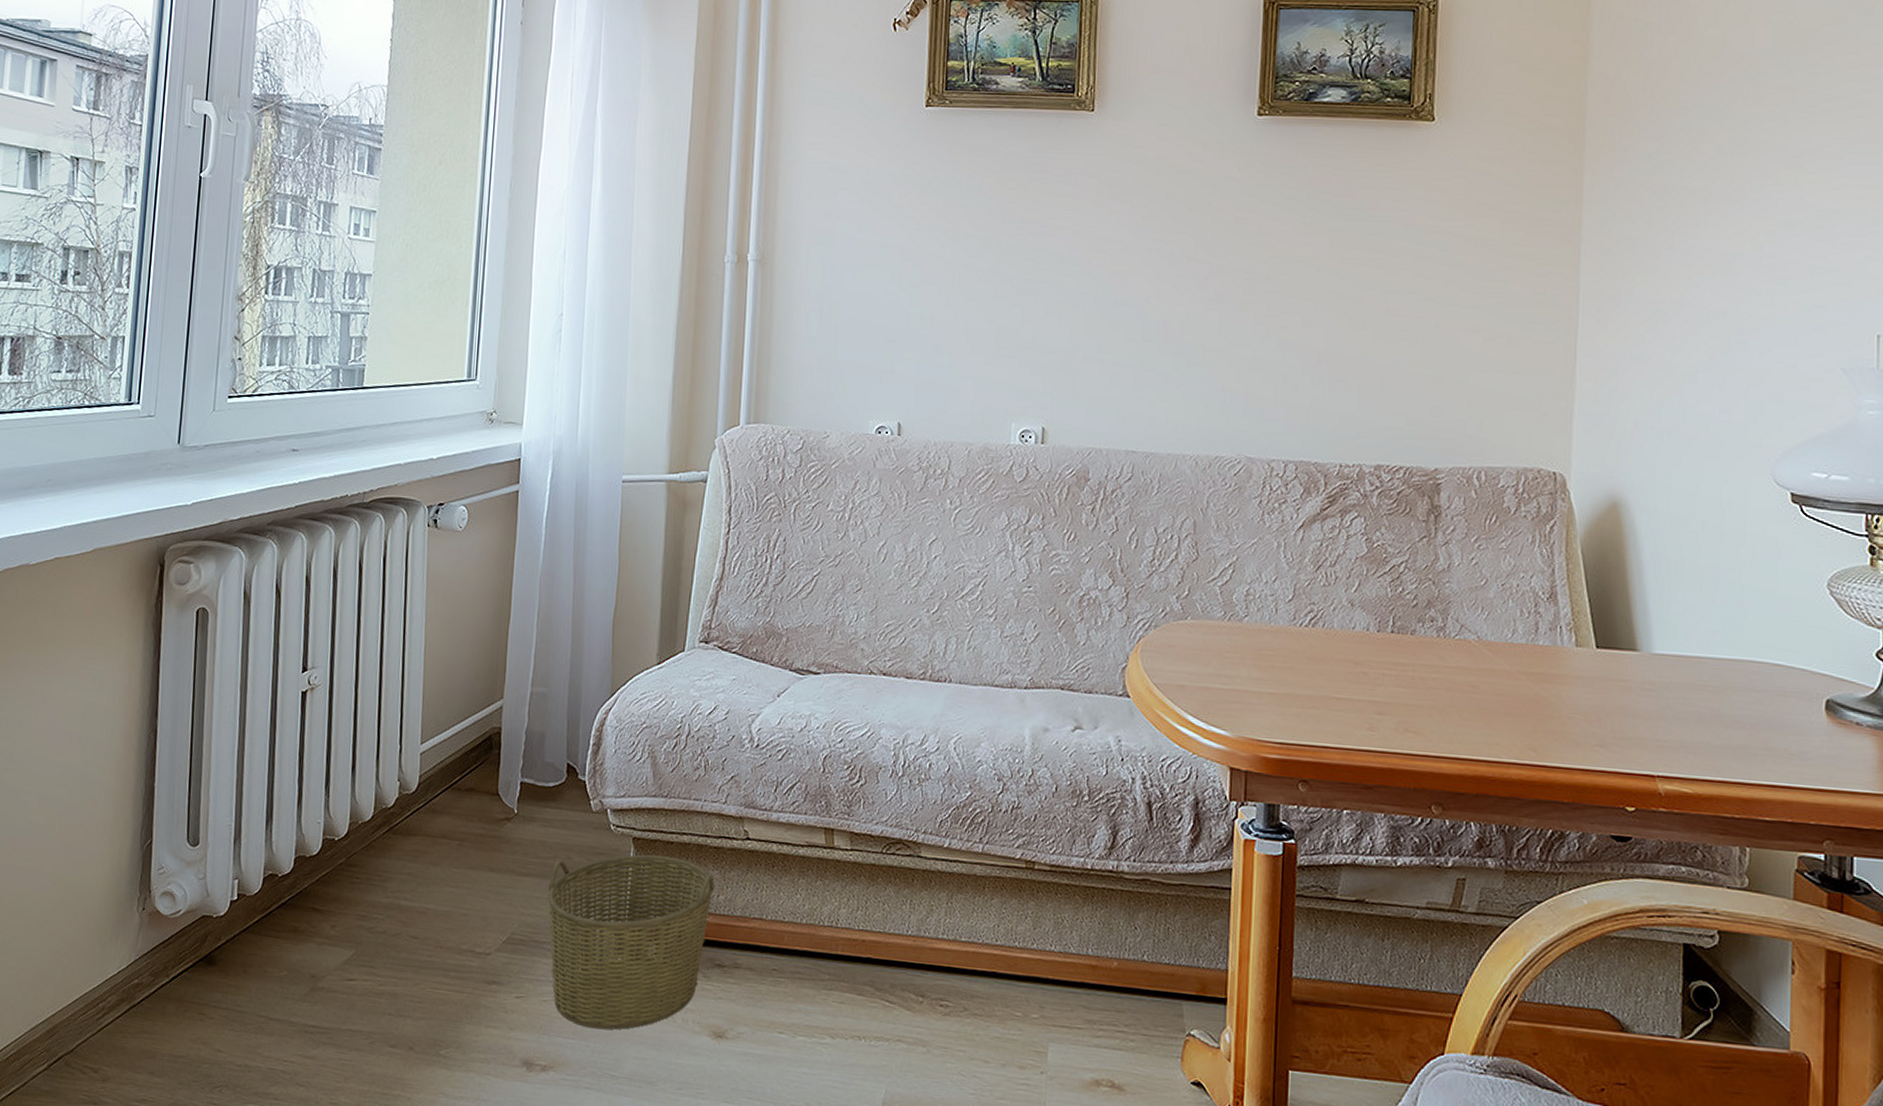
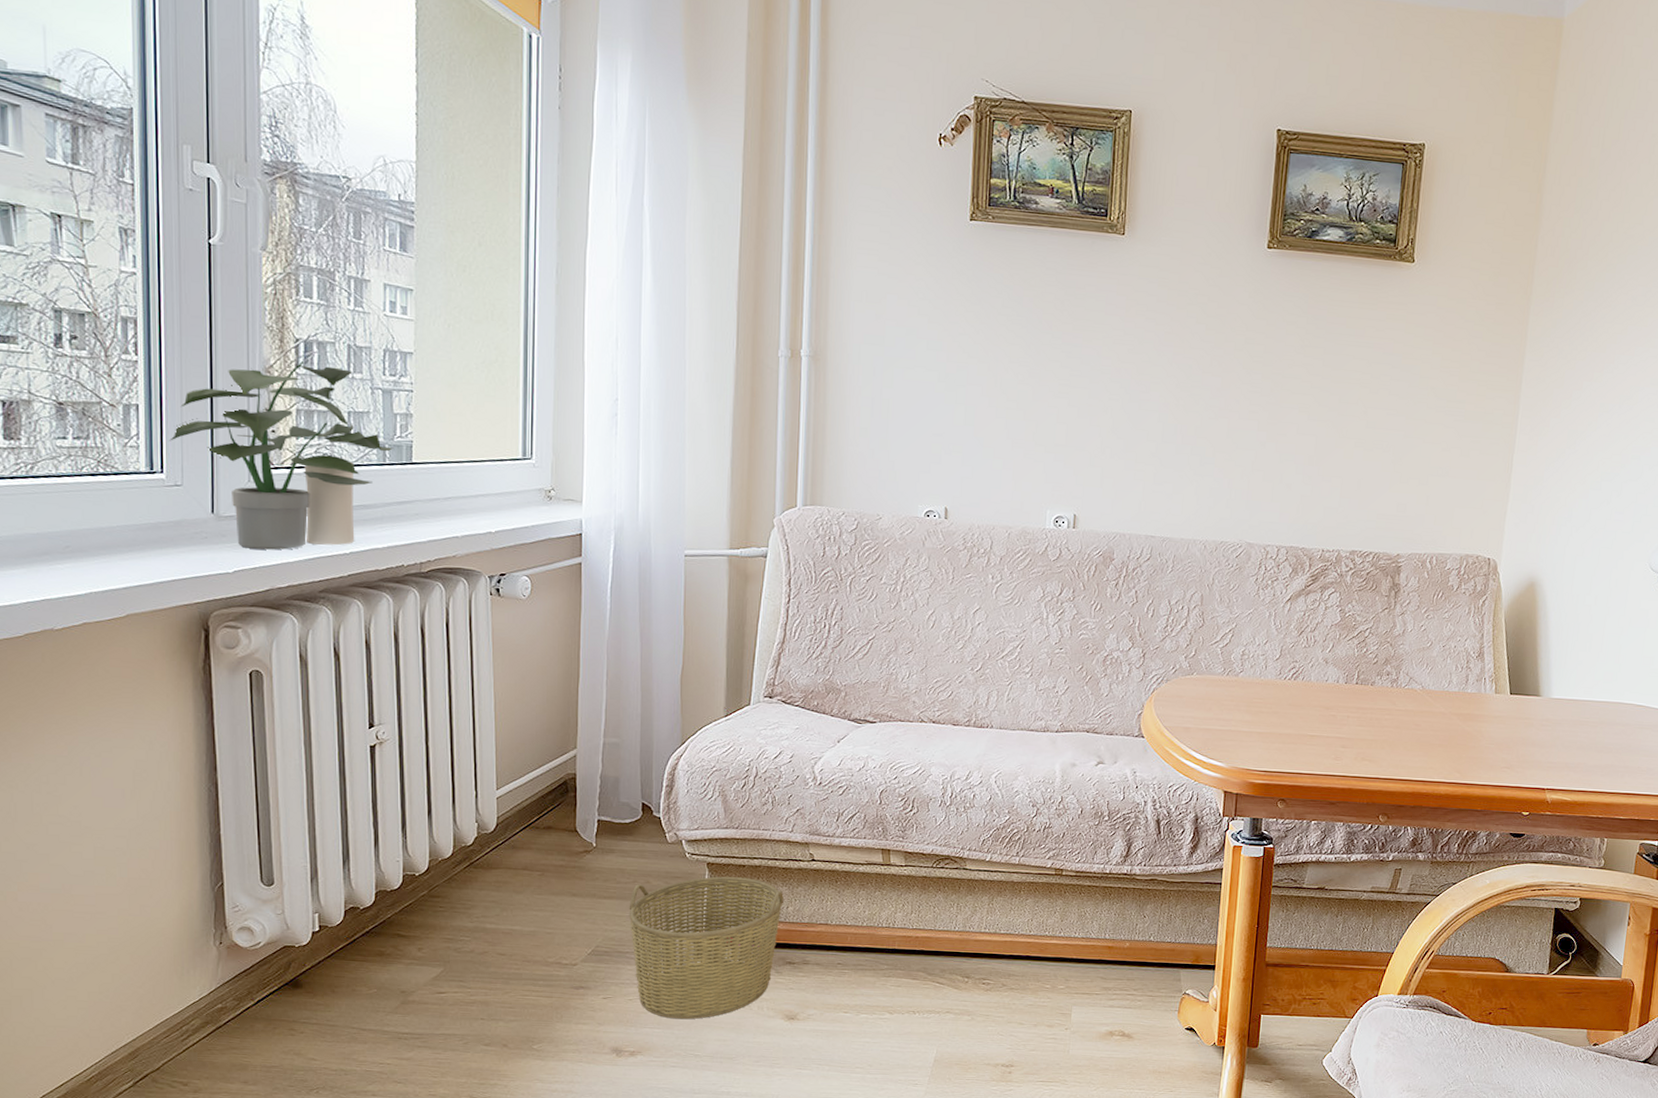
potted plant: none [148,288,348,481] -> present [169,361,395,550]
candle: none [260,387,309,476] -> present [304,461,355,546]

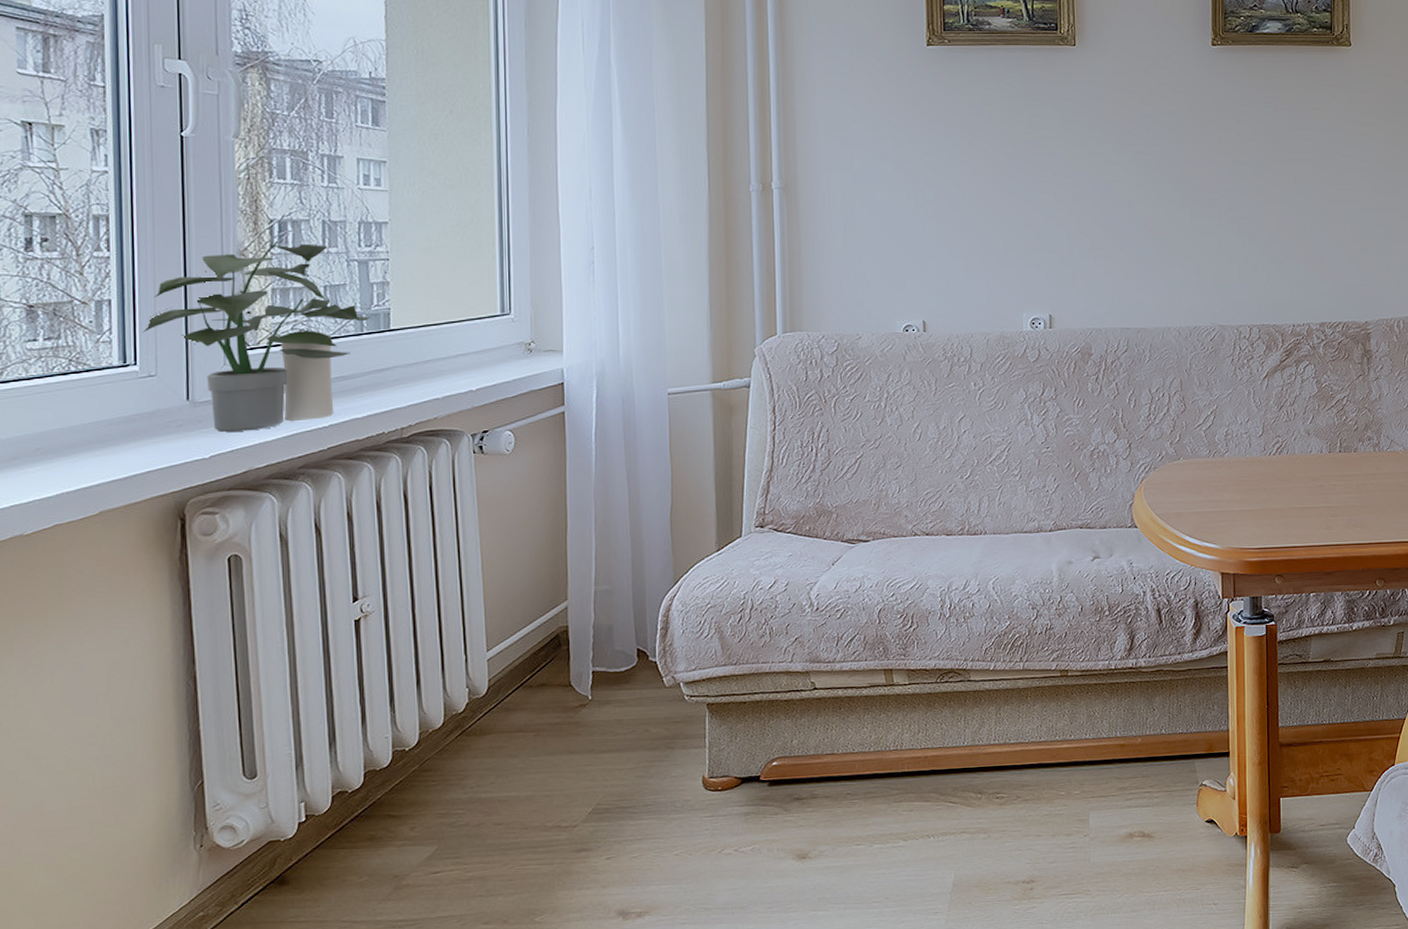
basket: present [628,876,784,1020] -> none [628,714,787,873]

